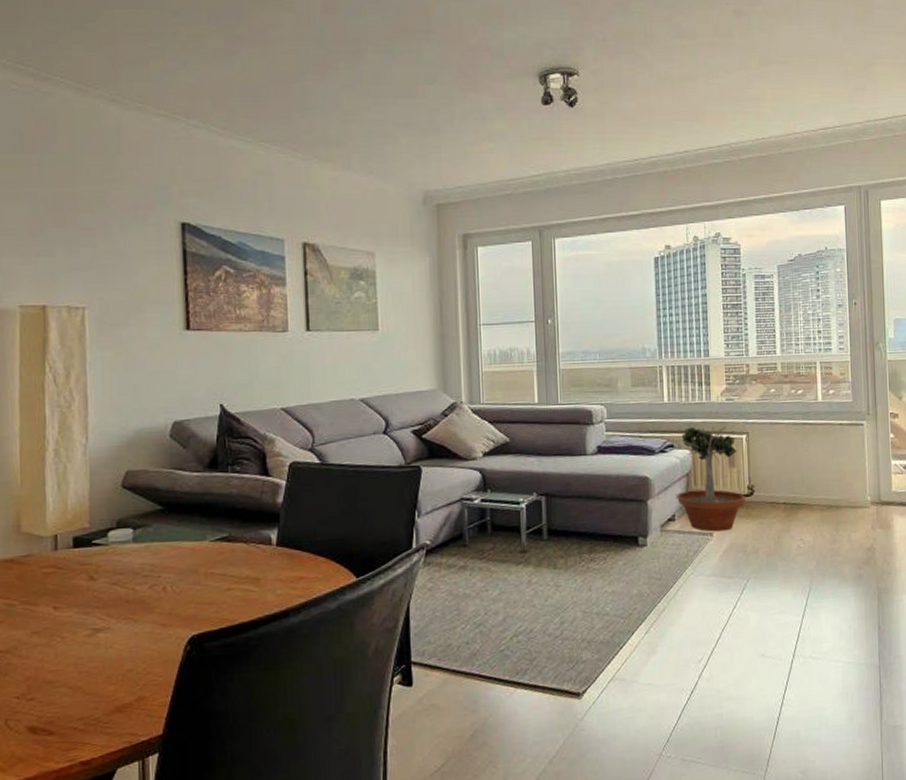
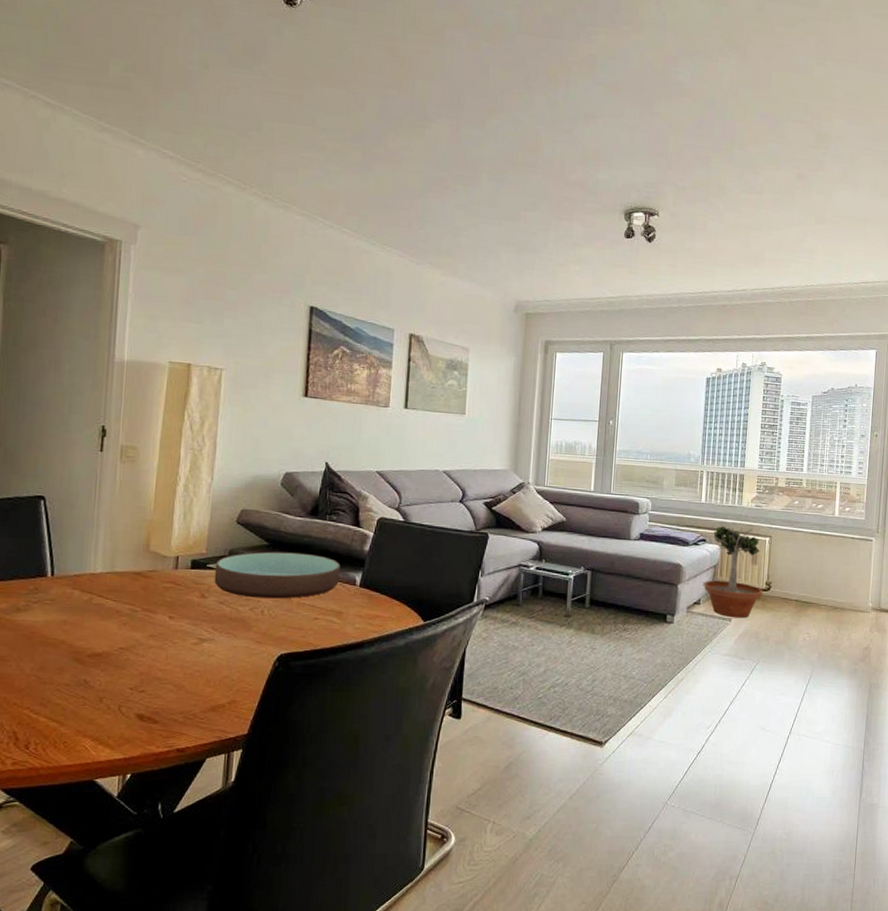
bowl: none [102,513,252,574] -> present [214,551,340,599]

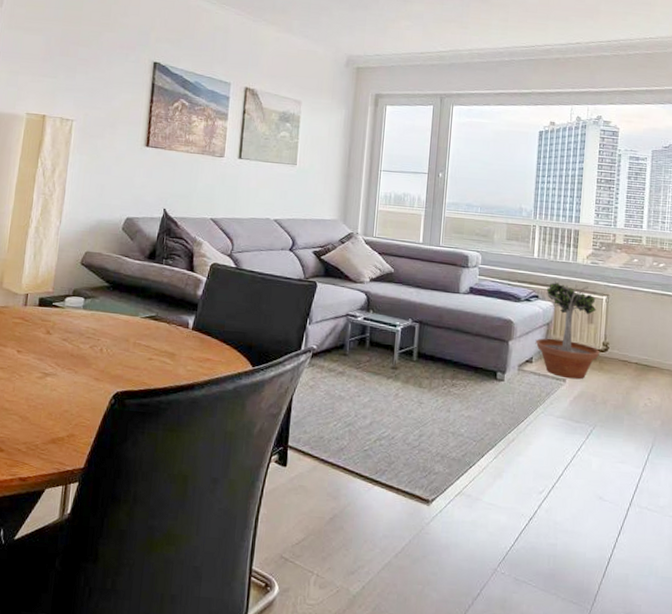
bowl: present [214,551,340,599] -> none [58,292,175,338]

